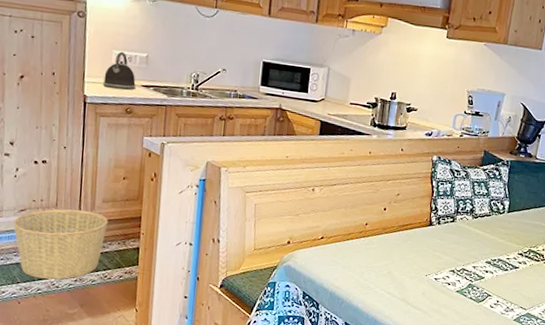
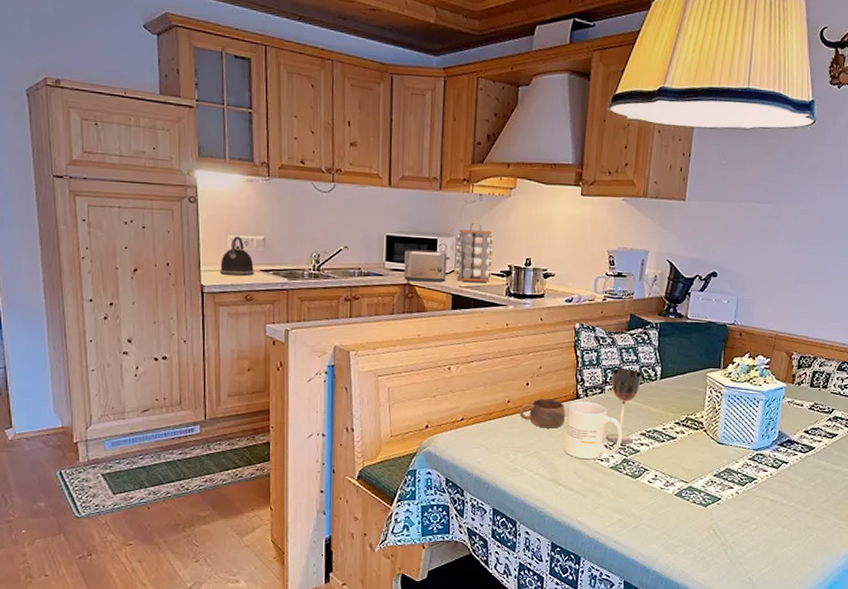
basket: present [13,209,108,280] -> none [136,406,235,481]
toaster: none [277,76,322,109] -> present [404,249,451,283]
spice rack: none [325,54,362,112] -> present [455,221,493,283]
cup: none [375,223,419,252] -> present [519,398,565,429]
mug: none [415,228,471,283] -> present [564,401,624,460]
wineglass: none [454,200,491,271] -> present [606,368,642,444]

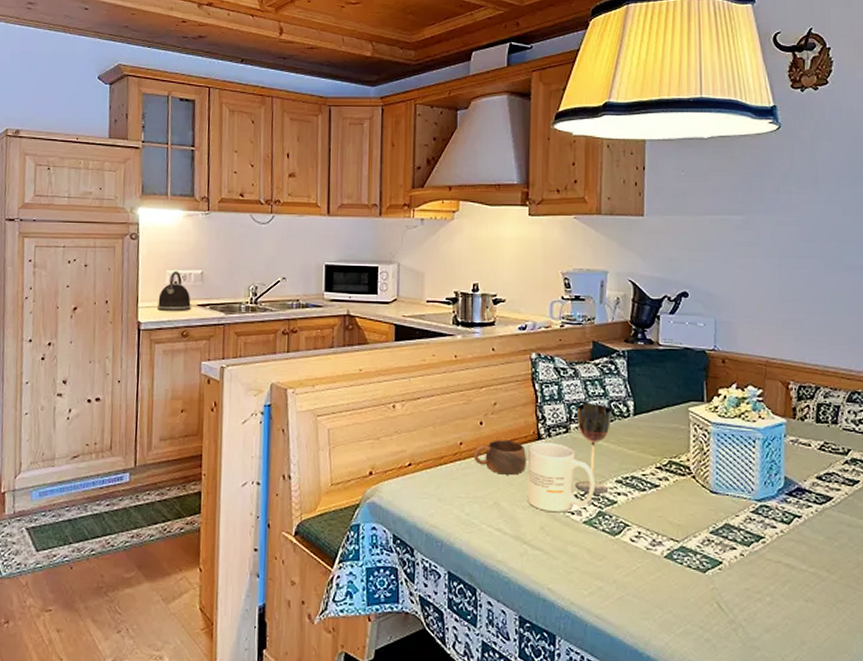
toaster: present [404,249,451,283] -> none [344,278,393,312]
spice rack: present [455,221,493,283] -> none [398,247,436,312]

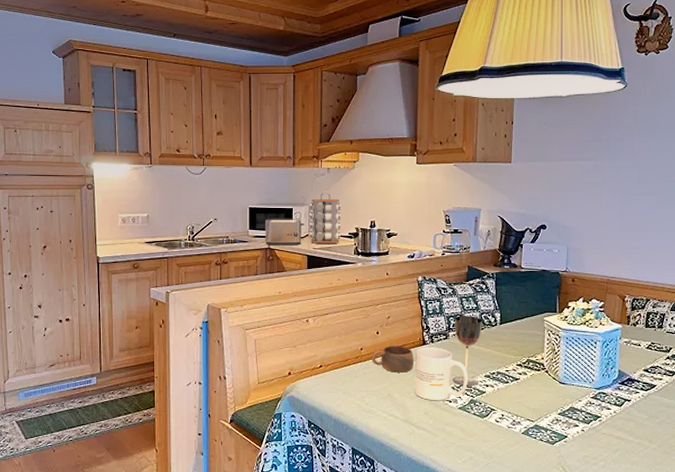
kettle: present [158,271,191,312] -> none [113,214,140,249]
toaster: none [344,278,393,312] -> present [265,218,305,246]
spice rack: none [398,247,436,312] -> present [309,191,341,245]

